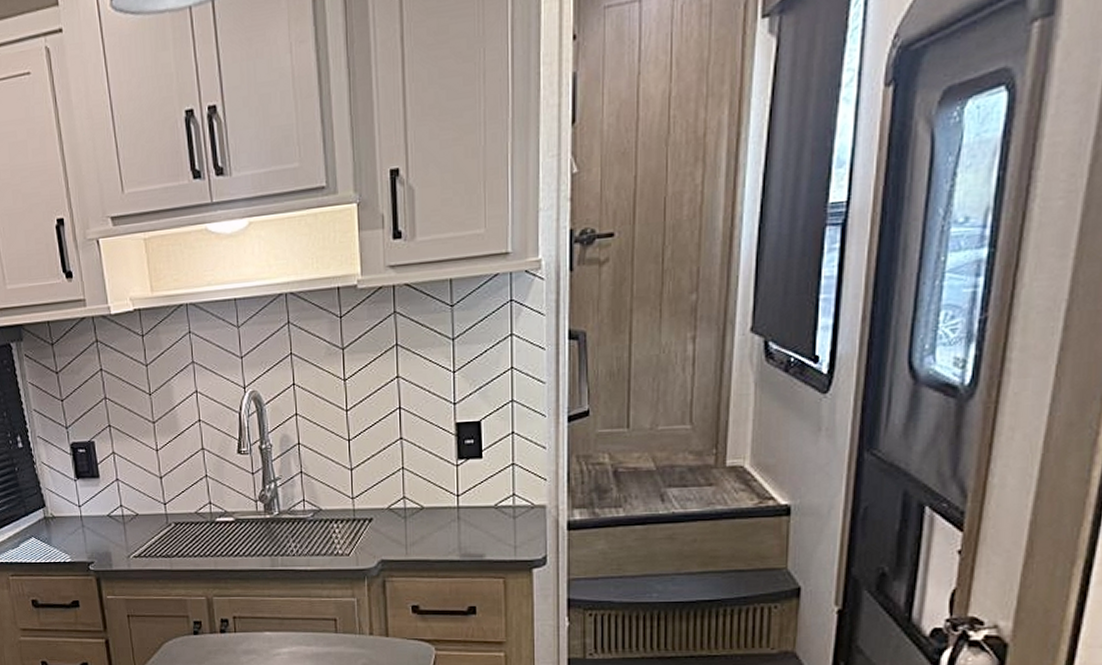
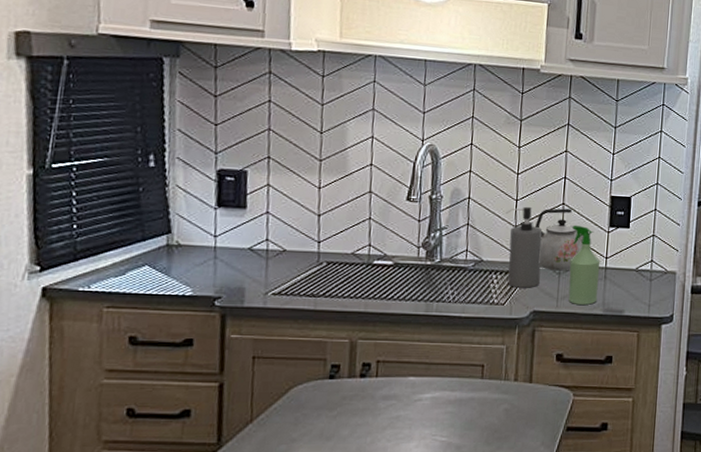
soap dispenser: none [338,445,384,536] -> present [505,206,543,288]
kettle: none [373,443,428,515] -> present [535,208,583,271]
spray bottle: none [415,461,452,551] -> present [568,225,601,305]

